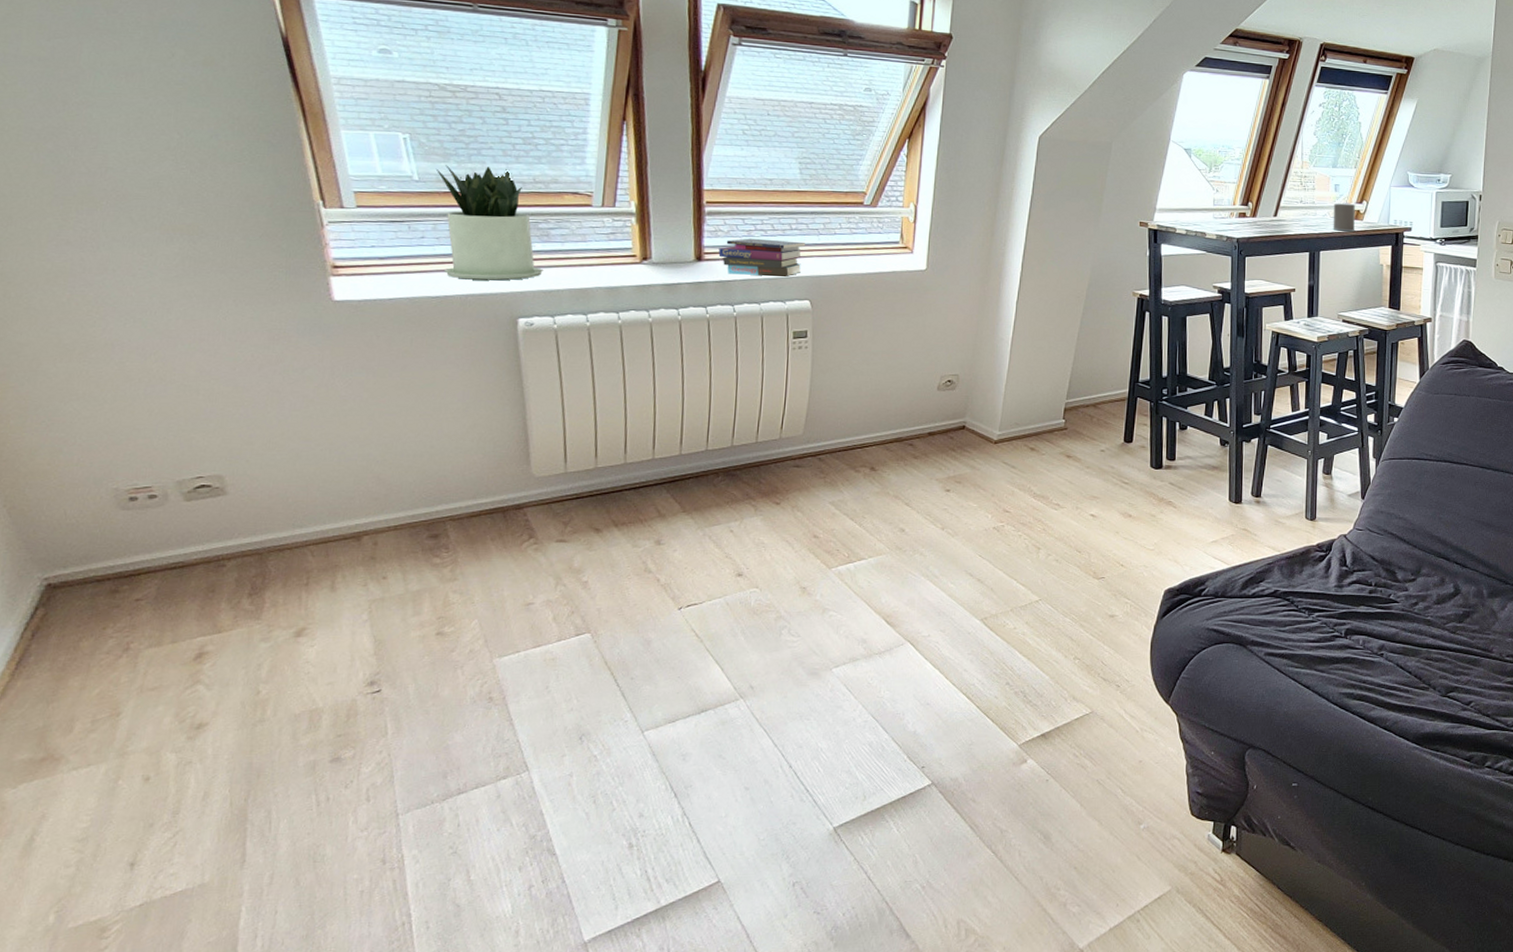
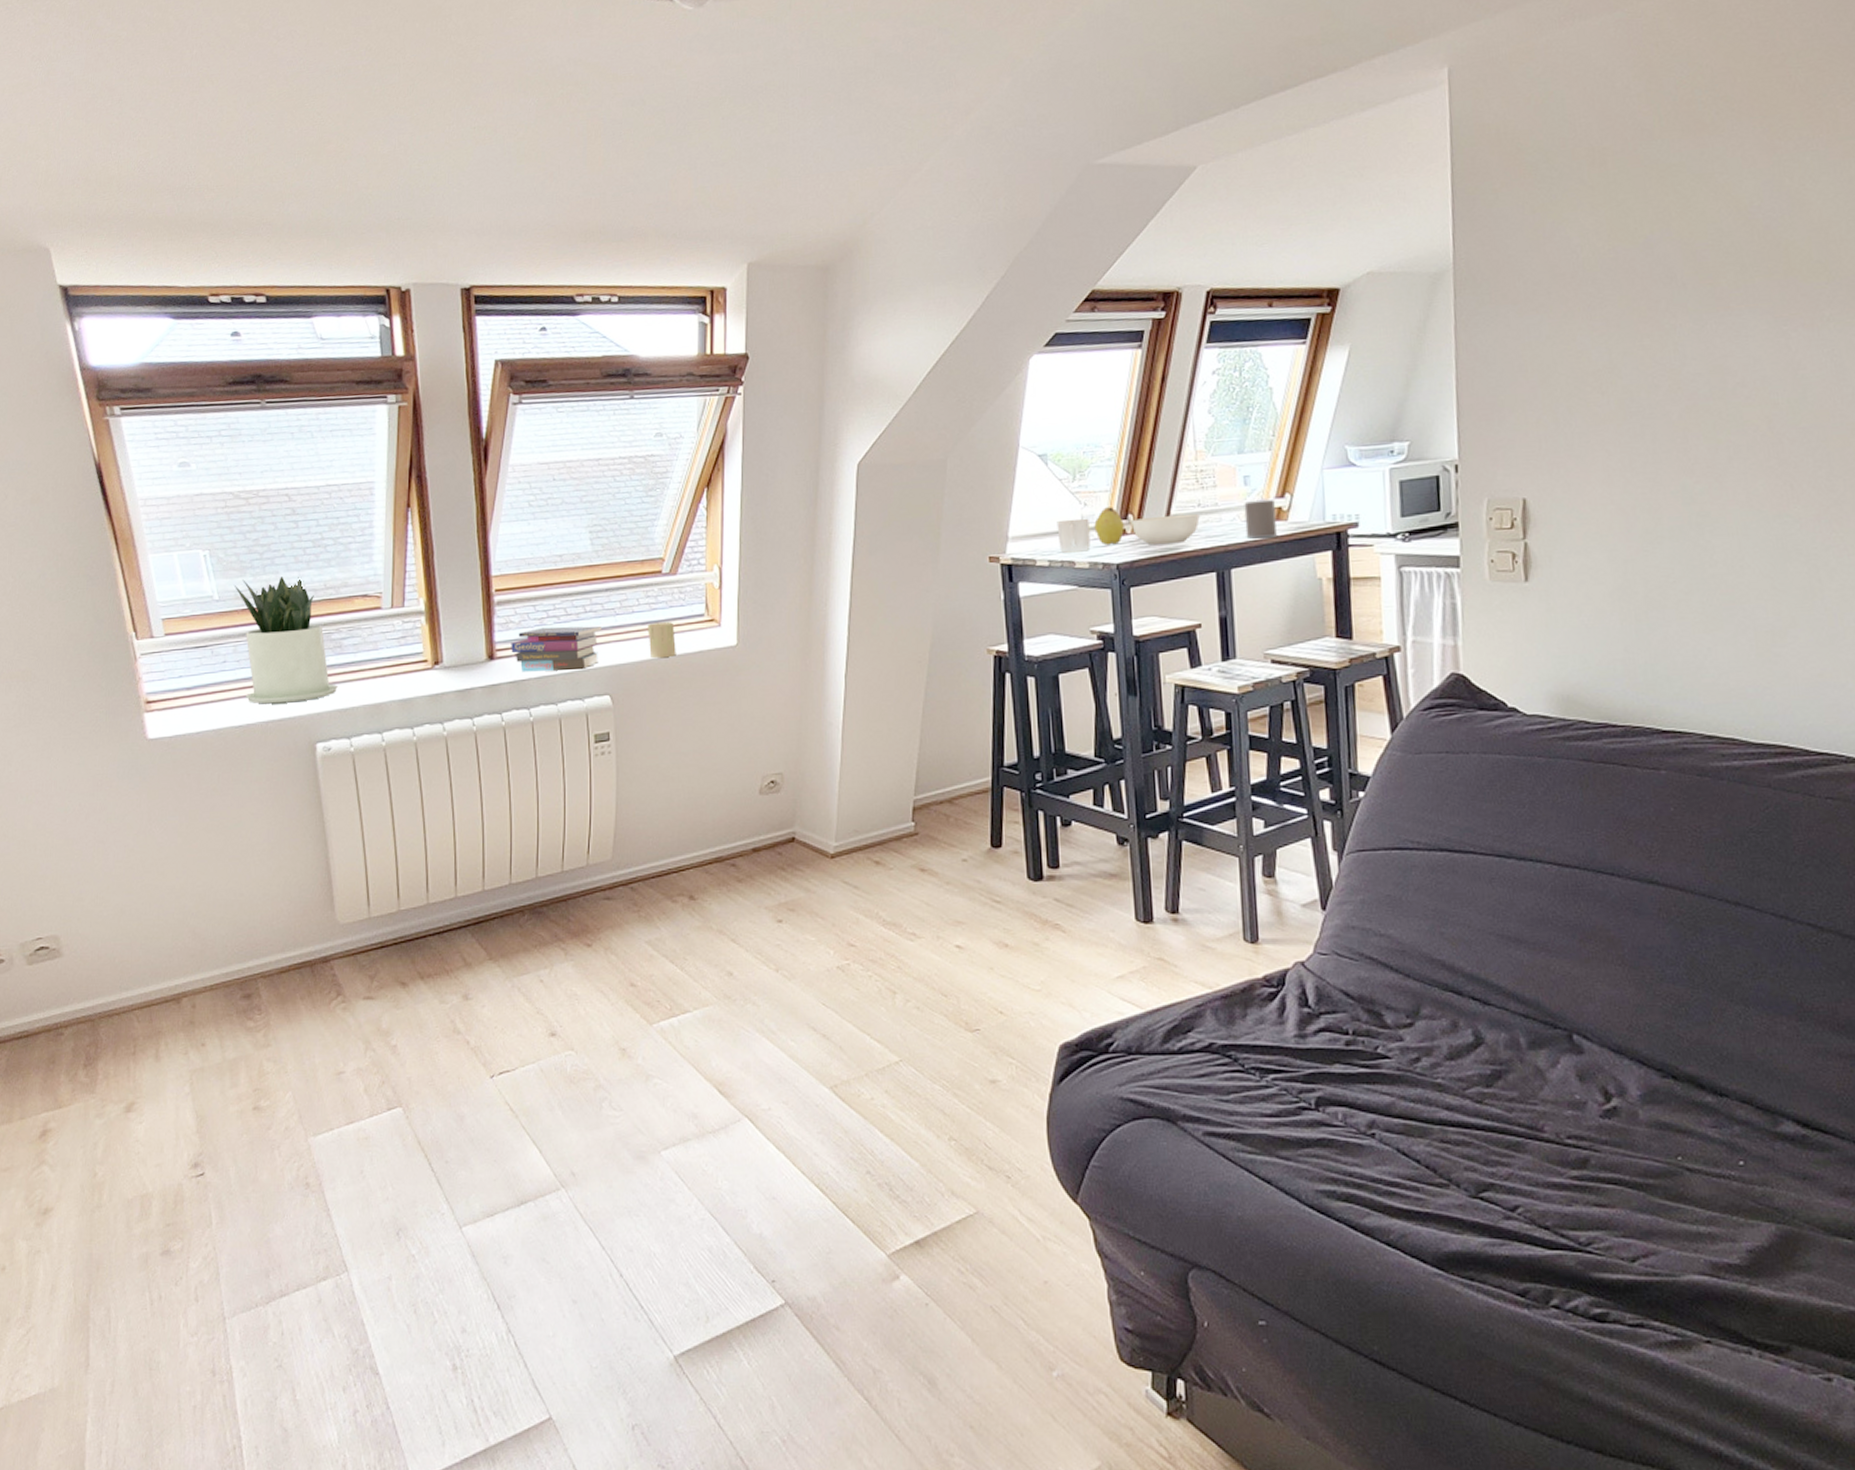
candle: none [847,245,872,275] -> present [647,622,676,659]
mug: none [1194,200,1219,227] -> present [1057,518,1091,555]
fruit: none [1222,195,1245,224] -> present [1094,507,1124,546]
bowl: none [1250,206,1301,228] -> present [1130,513,1200,546]

